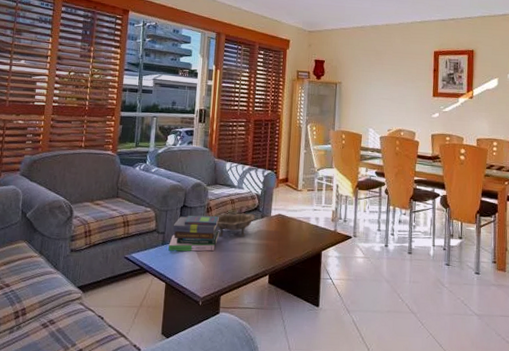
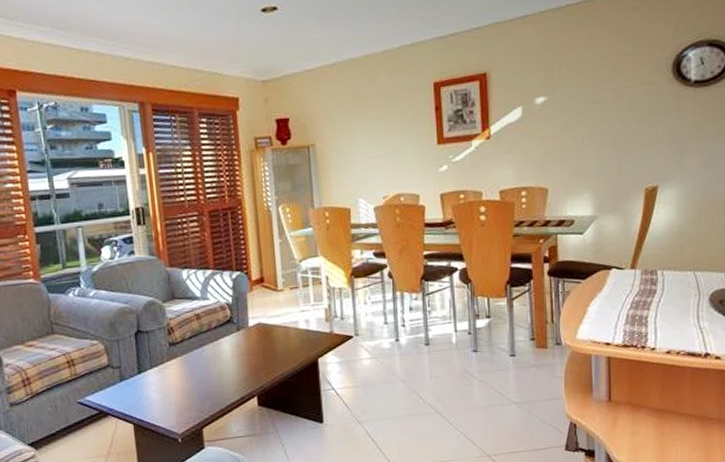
books: present [168,215,219,252] -> none [128,338,188,387]
decorative bowl: present [213,213,255,237] -> none [176,327,229,361]

